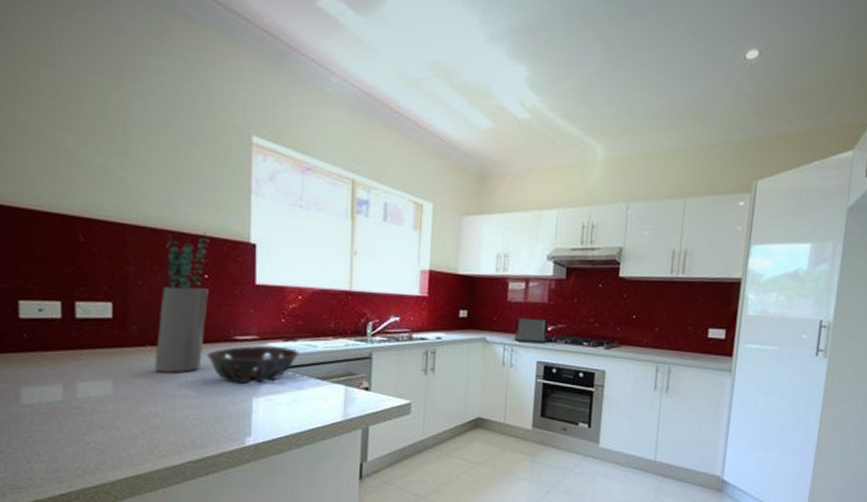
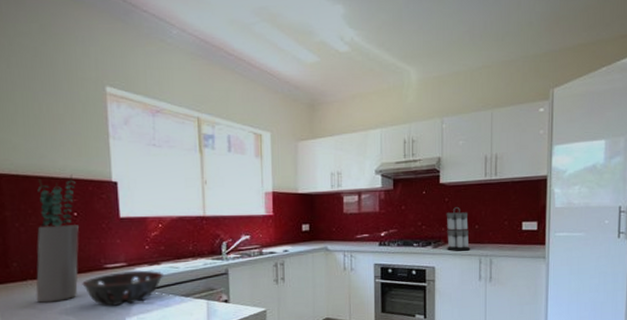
toaster: present [515,317,550,344] -> none [352,225,383,248]
spice rack: none [621,305,648,356] -> present [446,207,470,251]

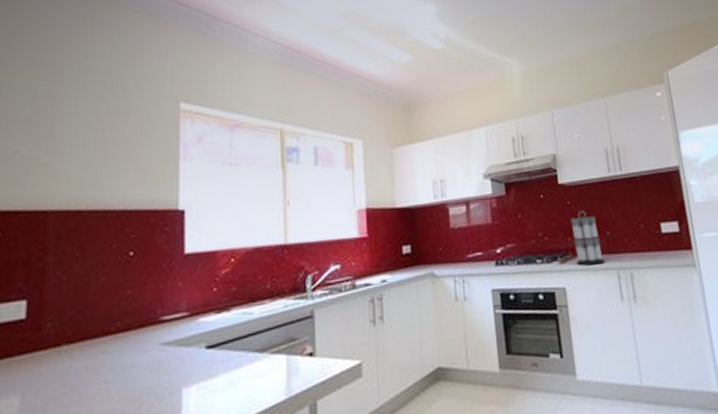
vase: present [35,174,79,303] -> none [70,204,136,376]
decorative bowl: present [82,270,165,305] -> none [130,320,235,373]

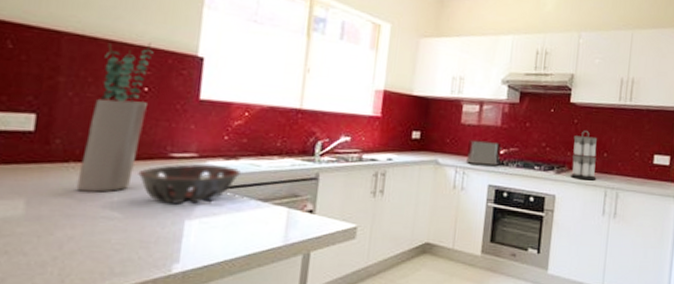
vase: none [70,204,136,376] -> present [76,42,154,193]
decorative bowl: none [130,320,235,373] -> present [138,163,242,203]
toaster: none [462,240,500,271] -> present [467,139,502,167]

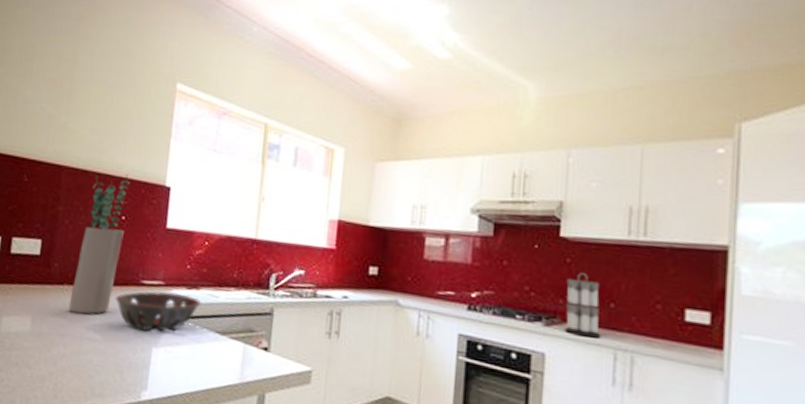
toaster: present [467,139,502,167] -> none [432,278,474,313]

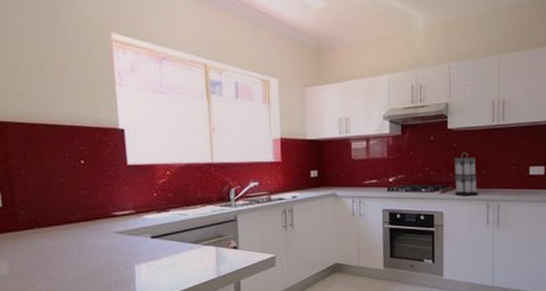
vase: present [68,173,130,315] -> none [43,121,87,251]
decorative bowl: present [115,290,202,331] -> none [90,217,173,253]

